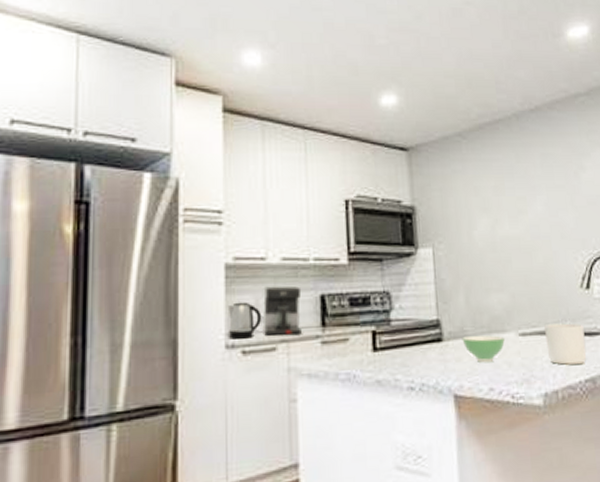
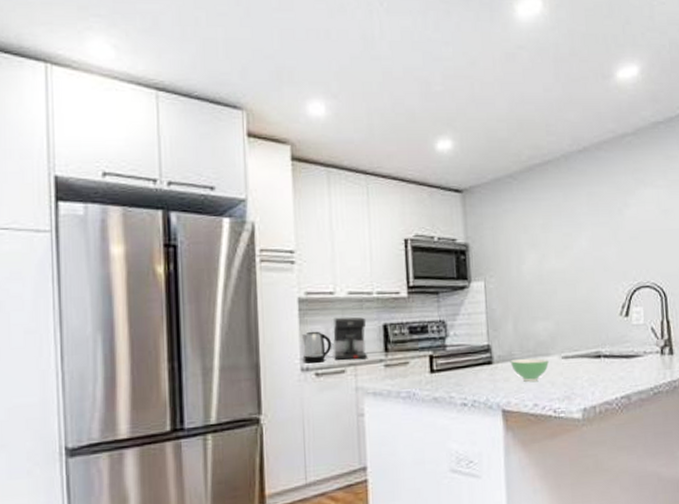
mug: present [544,323,587,365] -> none [585,347,623,384]

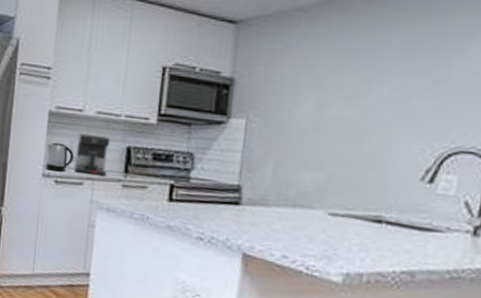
bowl: present [510,358,550,383] -> none [261,205,312,234]

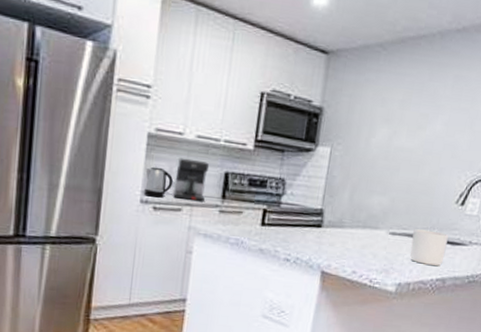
mug: none [359,210,414,255] -> present [410,229,449,266]

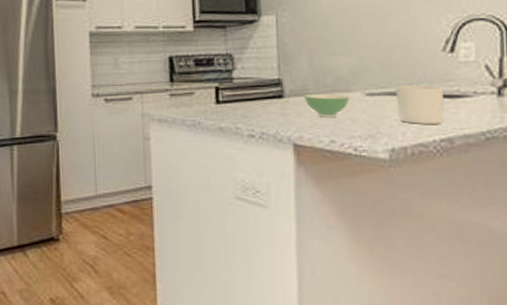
kettle: present [143,166,173,198] -> none [93,61,119,90]
coffee maker: present [172,157,210,202] -> none [120,49,153,89]
bowl: none [338,227,377,252] -> present [303,94,351,119]

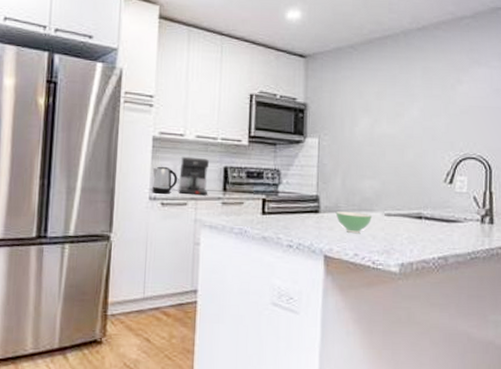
kettle: none [93,61,119,90] -> present [151,166,177,194]
coffee maker: none [120,49,153,89] -> present [178,156,210,196]
mug: present [396,85,445,124] -> none [407,209,443,244]

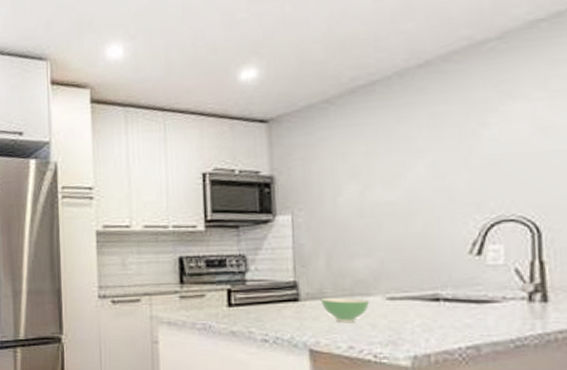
kettle: present [151,166,177,194] -> none [100,261,127,291]
coffee maker: present [178,156,210,196] -> none [128,249,162,290]

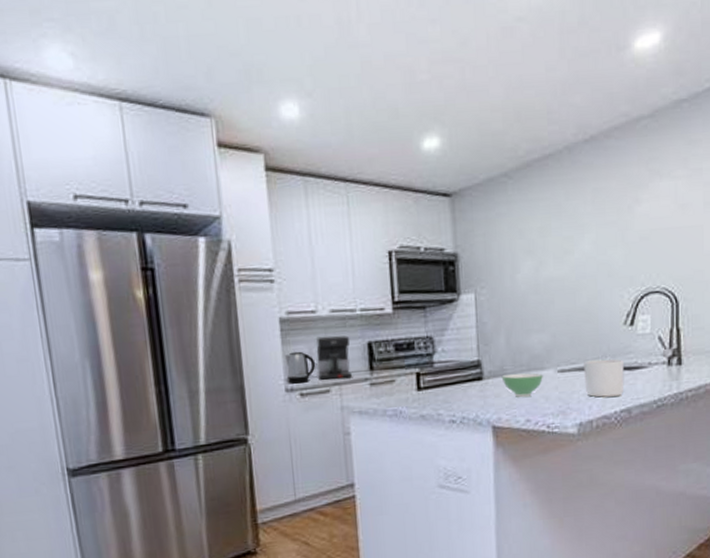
kettle: none [100,261,127,291] -> present [286,351,315,384]
coffee maker: none [128,249,162,290] -> present [315,335,352,380]
mug: none [419,289,471,330] -> present [584,359,624,398]

